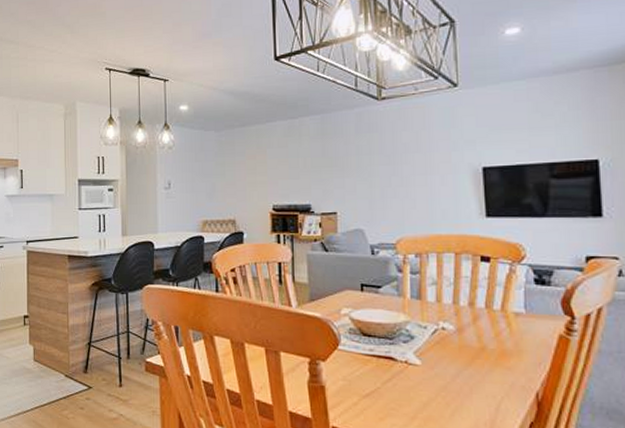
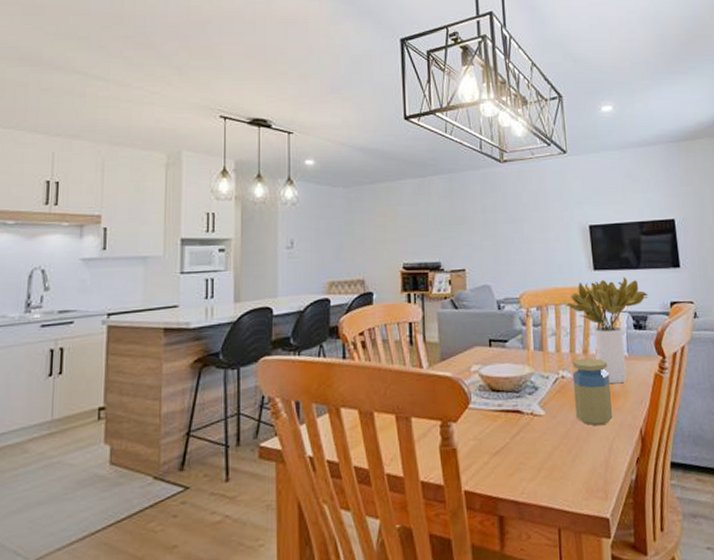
flower bouquet: none [449,225,556,342] -> present [565,277,648,384]
jar: none [455,311,503,383] -> present [572,358,613,426]

